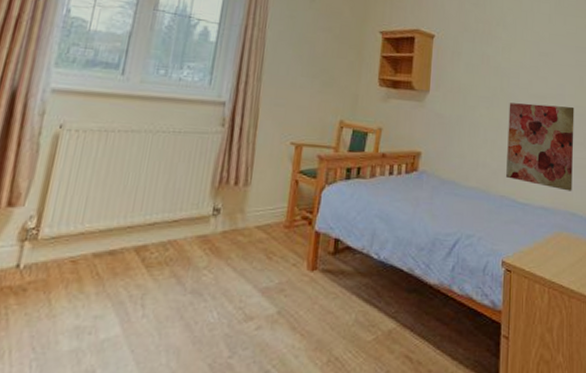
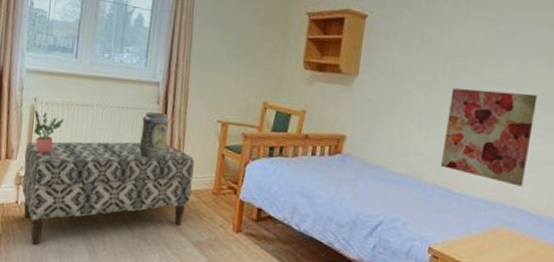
bench: none [26,172,264,324] -> present [22,141,195,245]
potted plant: none [55,140,101,195] -> present [34,110,65,154]
decorative vase: none [197,135,235,192] -> present [139,111,169,160]

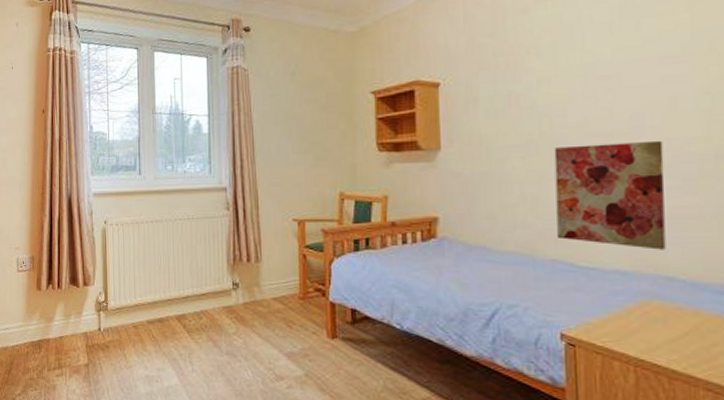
bench: present [22,141,195,245] -> none [101,251,276,372]
potted plant: present [34,110,65,154] -> none [106,233,136,276]
decorative vase: present [139,111,169,160] -> none [214,219,243,269]

